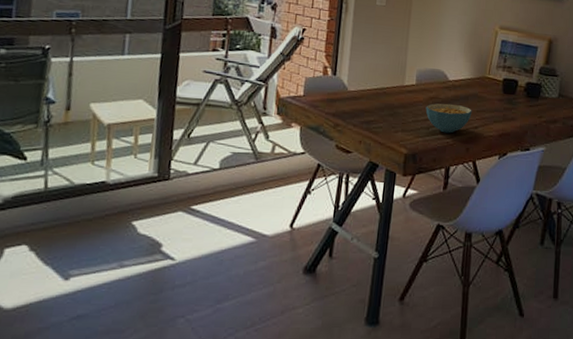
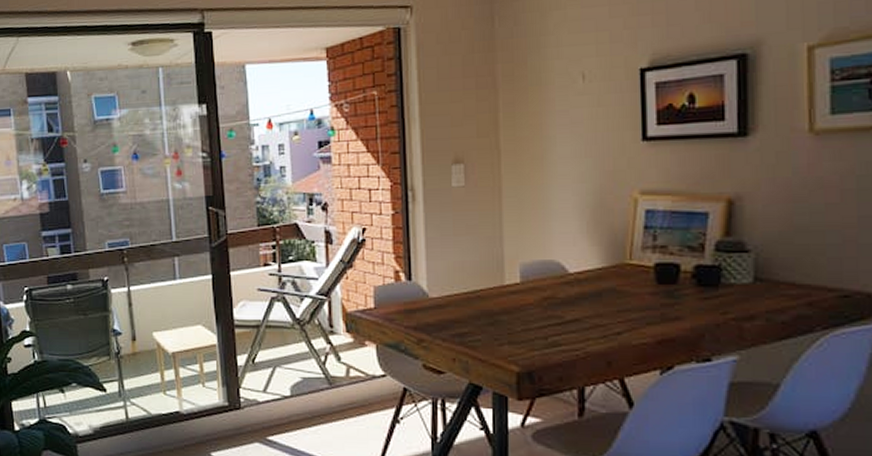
cereal bowl: present [425,103,472,134] -> none [539,304,610,343]

